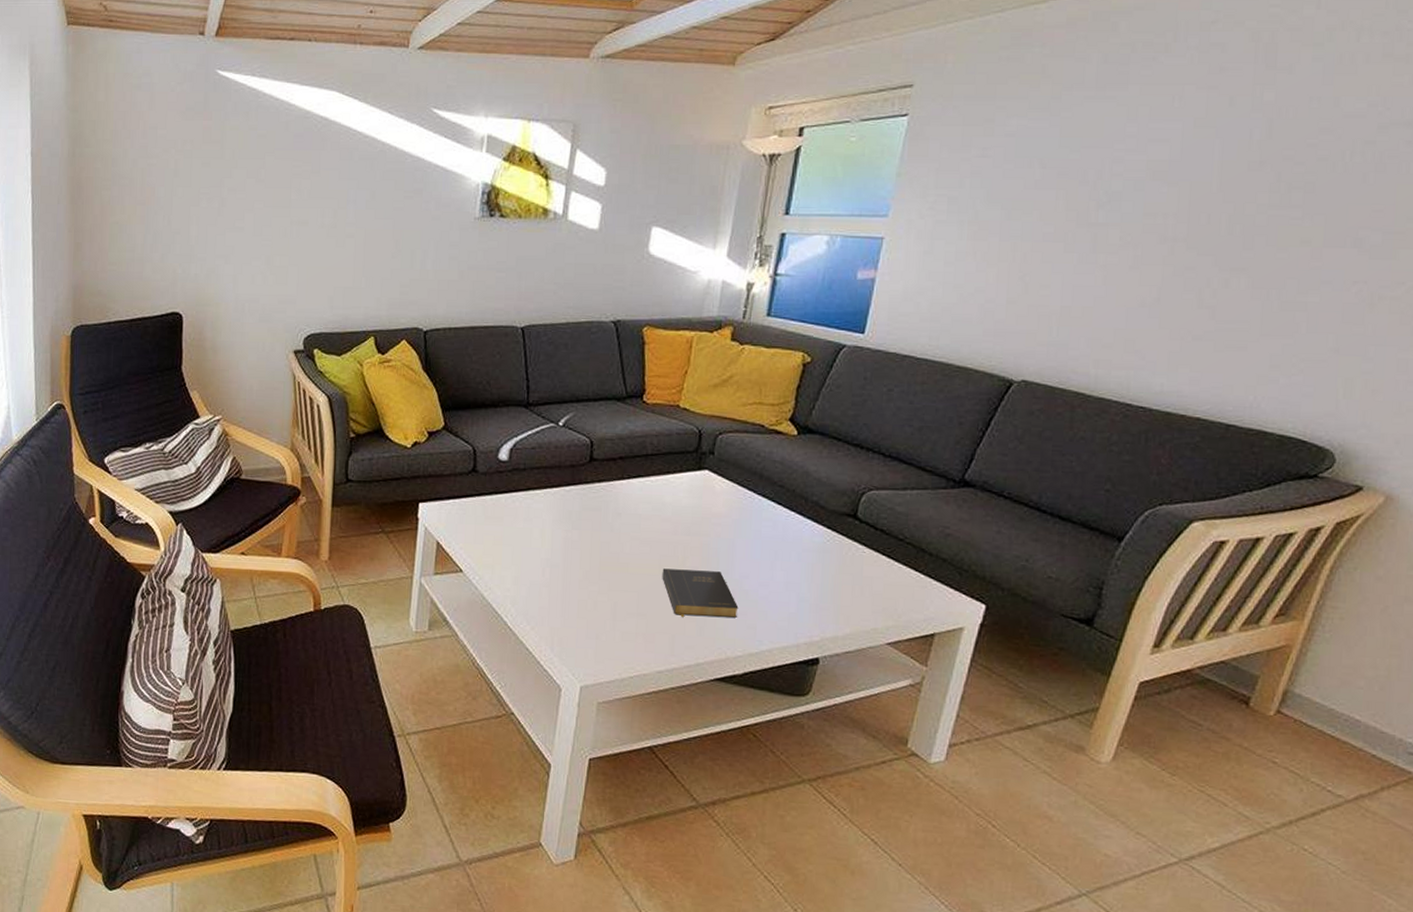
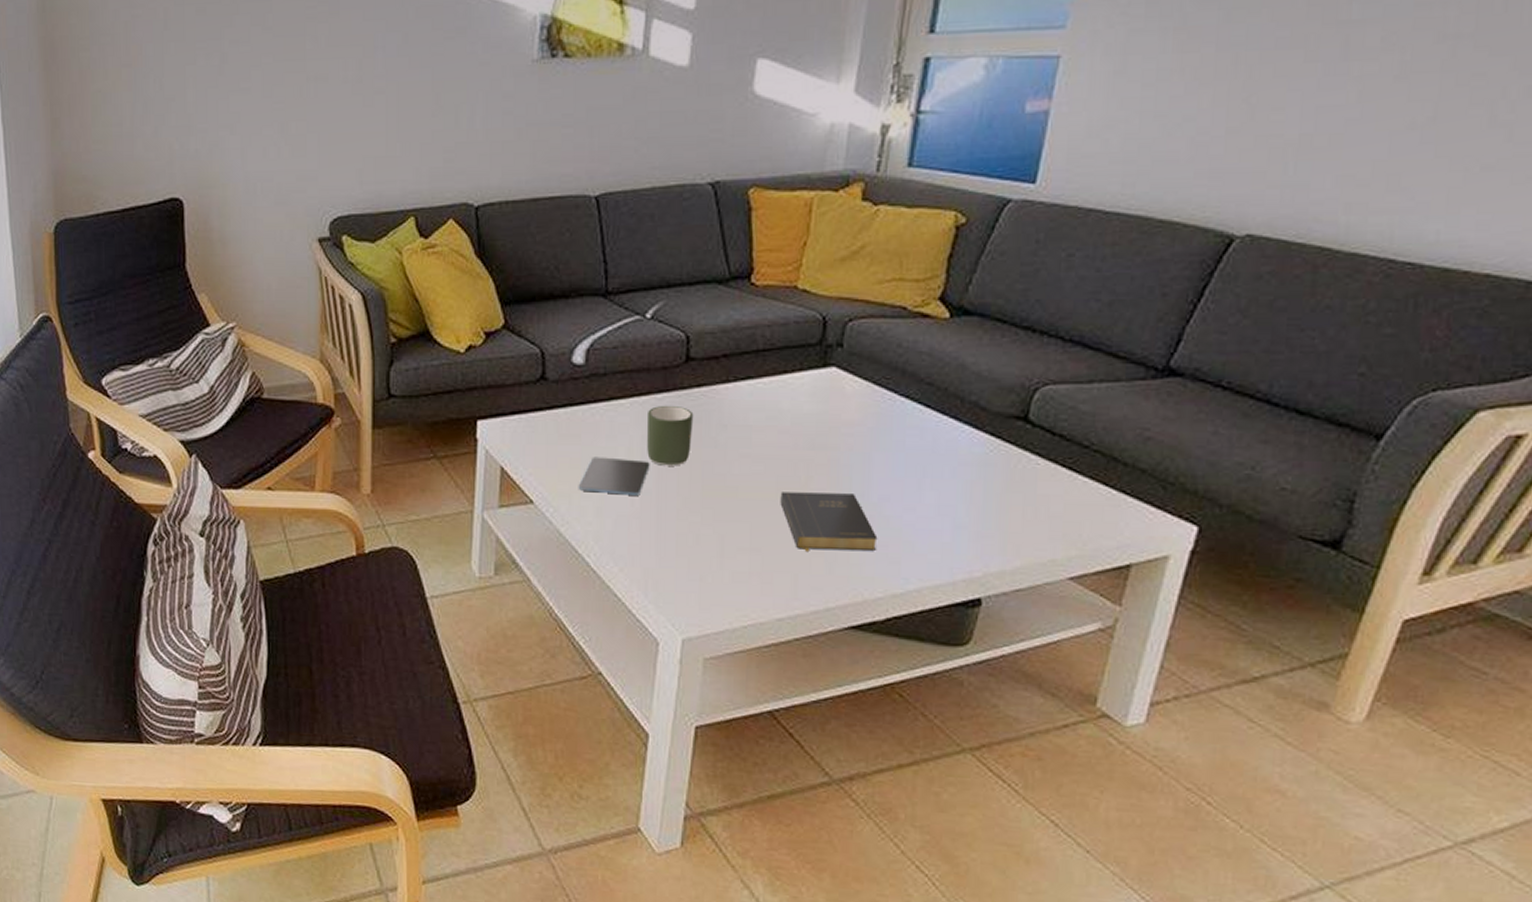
tablet: none [499,535,559,568] -> present [578,457,650,495]
mug: none [556,495,595,545] -> present [647,405,694,466]

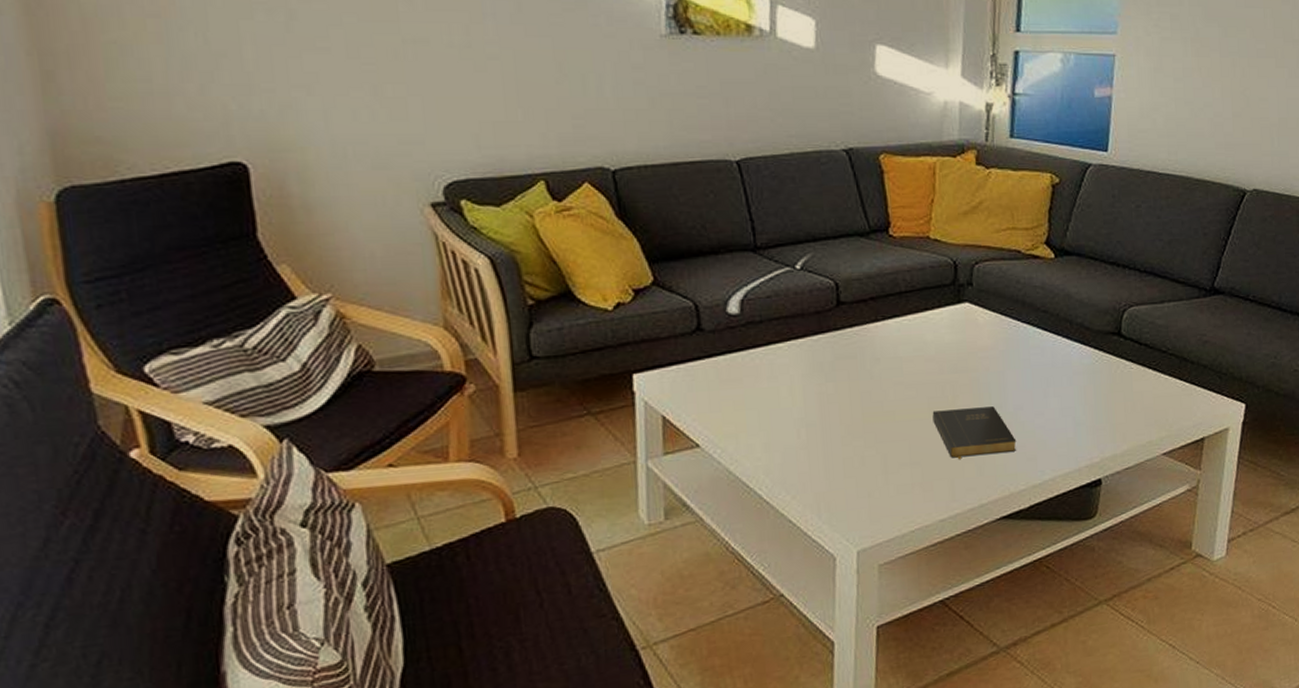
tablet: present [578,457,650,495] -> none [743,396,812,430]
mug: present [647,405,694,466] -> none [806,345,849,400]

